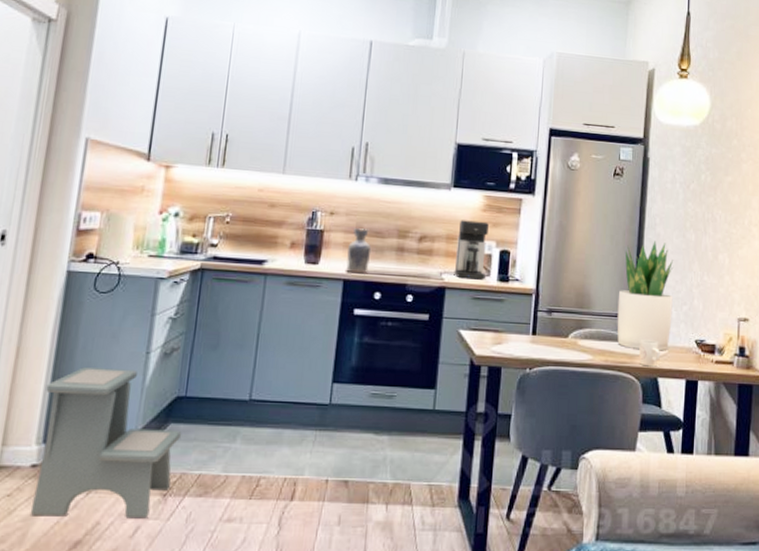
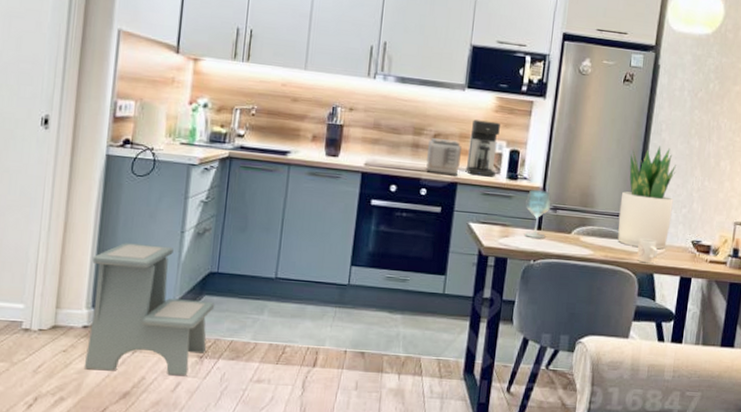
ceramic jug: present [346,228,372,273] -> none [364,124,389,167]
toaster: none [412,241,449,280] -> present [426,138,462,176]
wine glass: none [518,292,546,344] -> present [525,190,551,238]

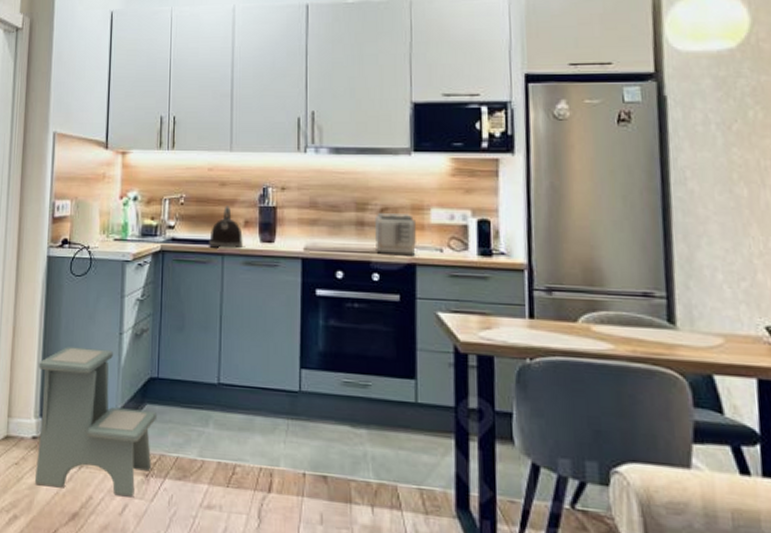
kettle: none [277,120,310,161] -> present [209,205,243,249]
coffee maker: present [465,119,500,177] -> none [424,187,462,255]
wine glass: present [525,190,551,238] -> none [508,267,543,329]
planter: present [617,146,677,250] -> none [641,199,726,341]
mug: present [637,238,658,264] -> none [680,325,713,361]

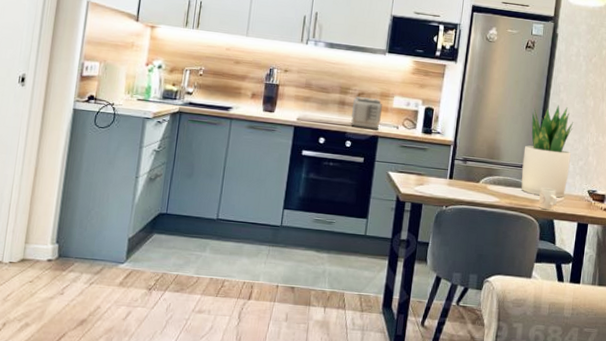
step stool: present [34,347,156,497] -> none [47,186,163,306]
kettle: present [209,205,243,249] -> none [220,80,250,115]
planter: none [641,199,726,341] -> present [521,105,574,198]
mug: none [680,325,713,361] -> present [538,187,557,211]

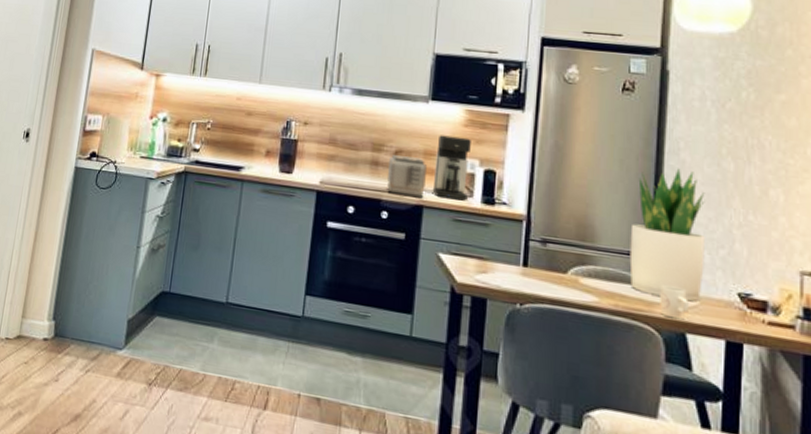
coffee maker: none [386,80,417,132] -> present [432,135,471,201]

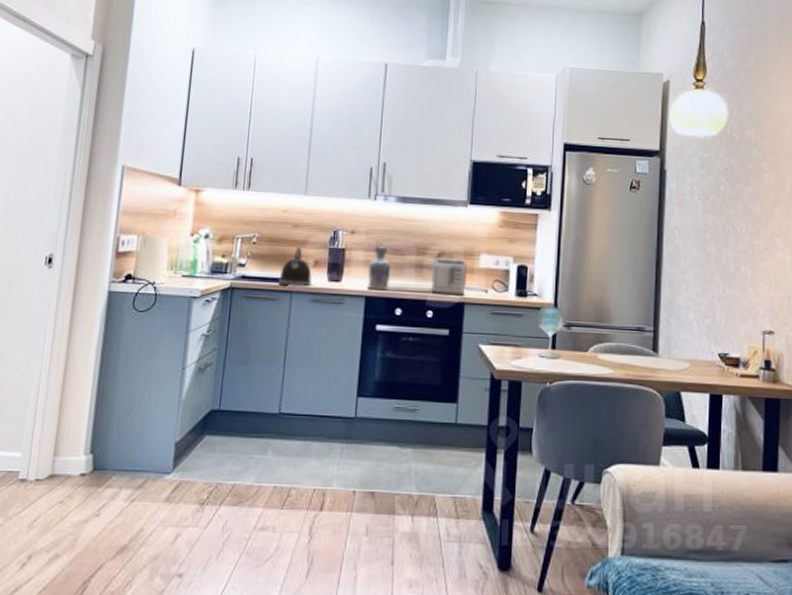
kettle: none [230,134,264,177] -> present [278,246,312,287]
ceramic jug: none [319,139,345,185] -> present [368,246,392,290]
coffee maker: present [432,135,471,201] -> none [472,236,506,295]
wine glass: none [506,217,539,278] -> present [537,306,565,358]
planter: present [629,168,705,302] -> none [637,253,694,365]
mug: present [660,285,689,320] -> none [661,353,682,381]

